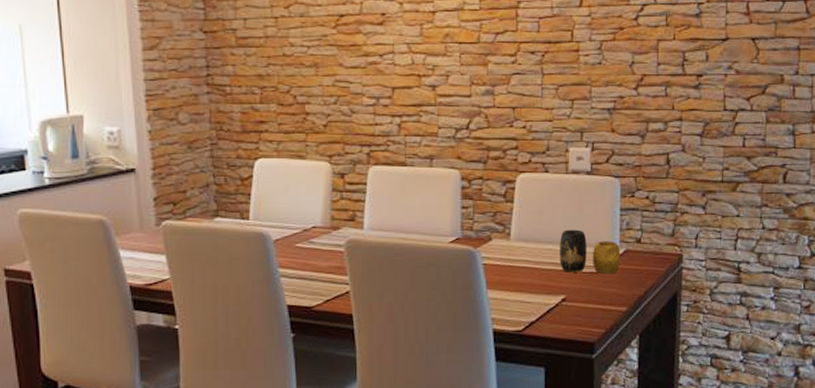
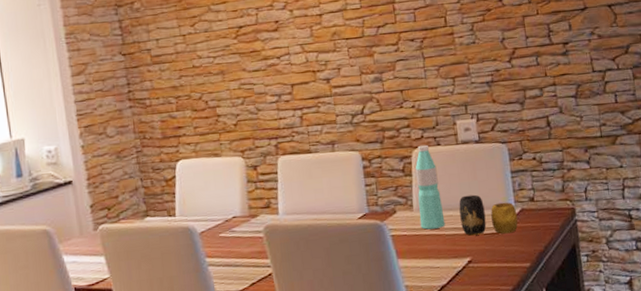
water bottle: none [516,170,543,261] -> present [415,144,446,230]

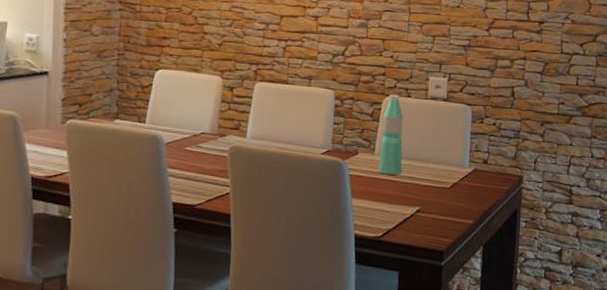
vase: present [459,194,518,236] -> none [416,148,470,190]

